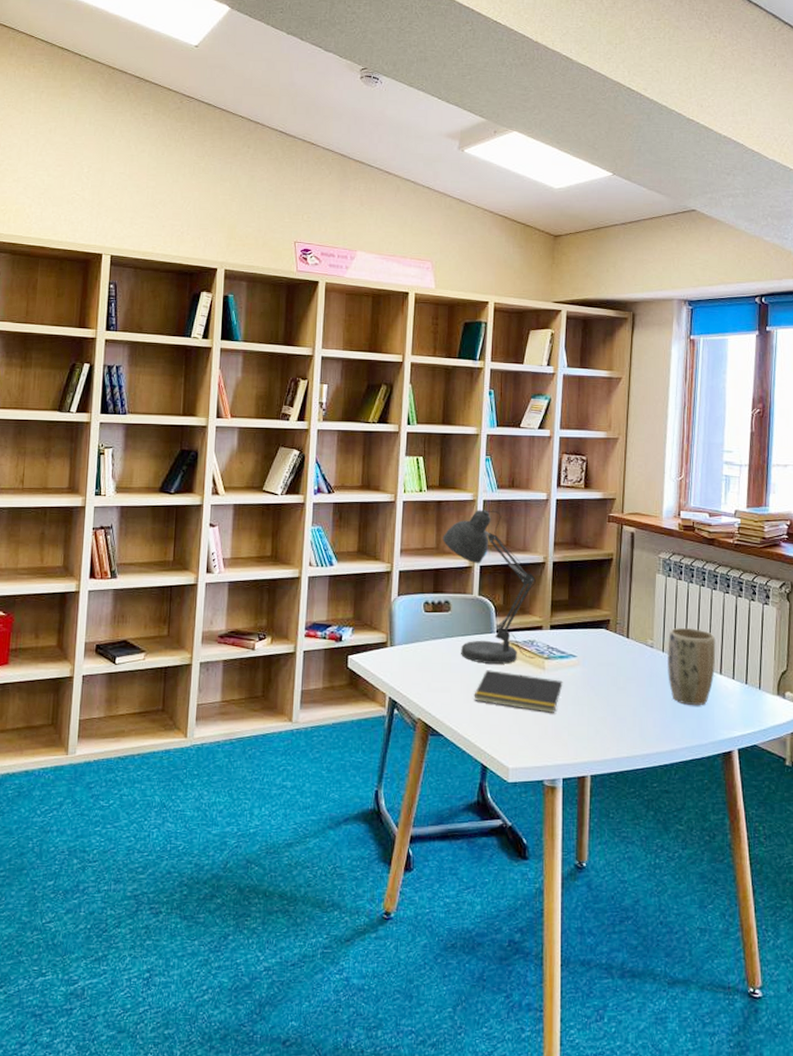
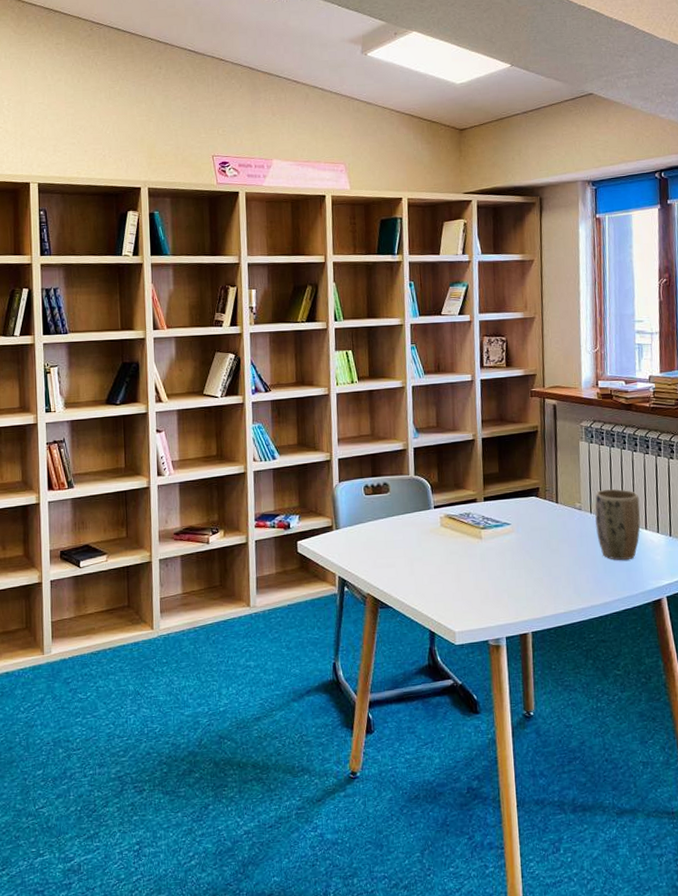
desk lamp: present [442,510,536,664] -> none [376,395,473,538]
notepad: present [474,670,563,713] -> none [417,543,500,579]

